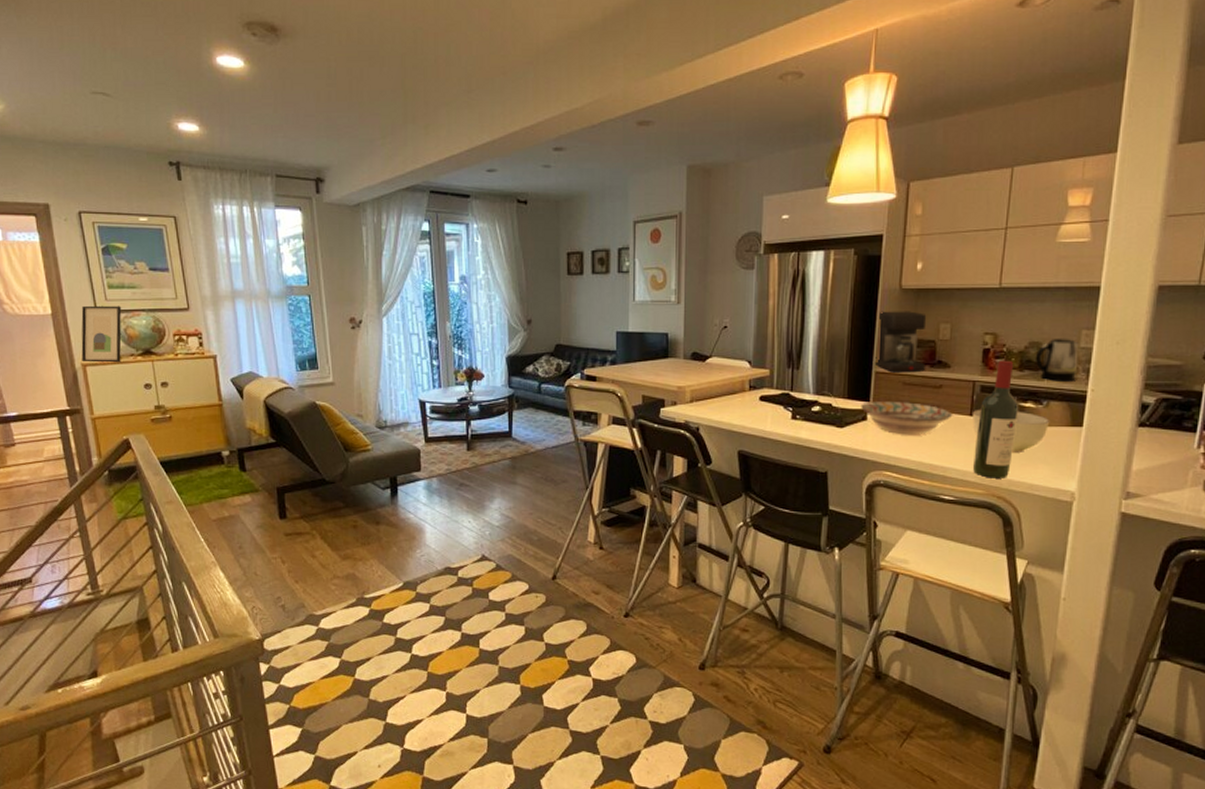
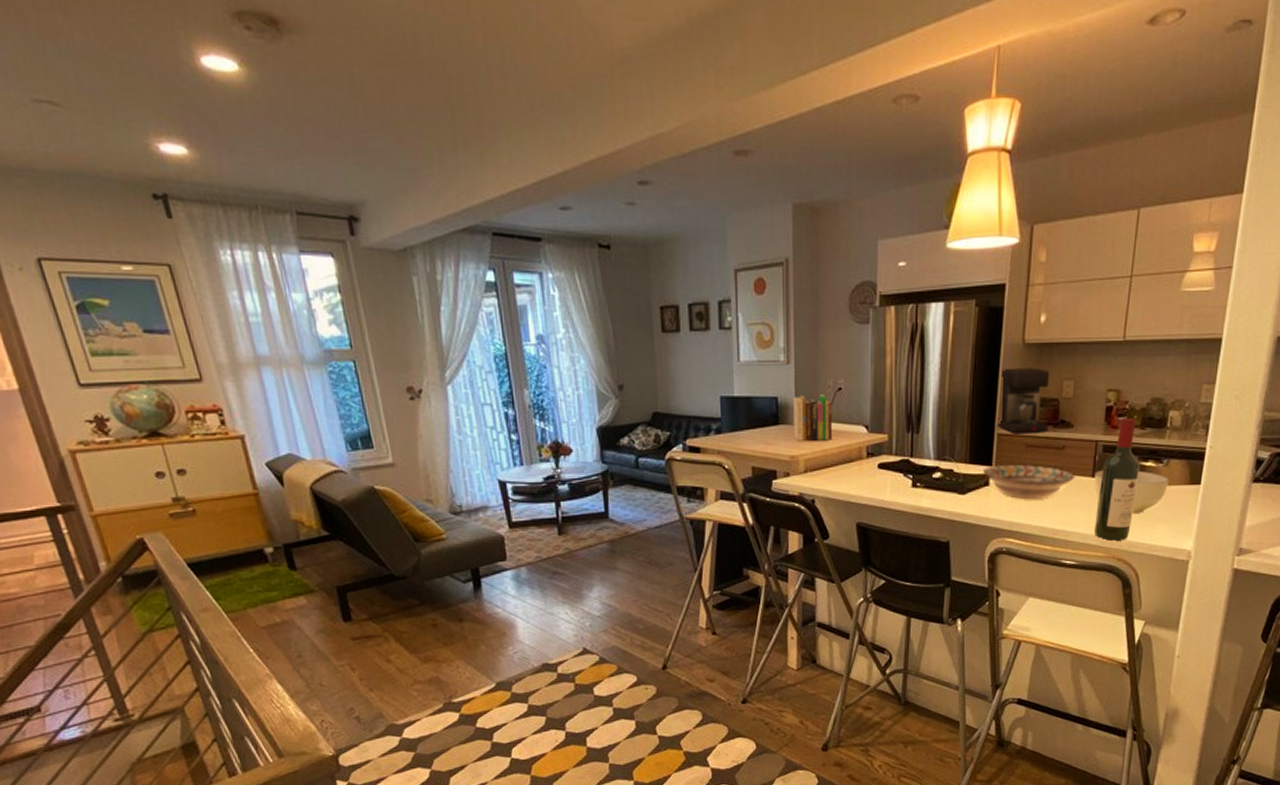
picture frame: present [81,305,122,363] -> none [59,377,121,449]
books: none [682,332,718,373] -> present [793,395,833,441]
kettle: present [1036,338,1079,382] -> none [1157,393,1200,439]

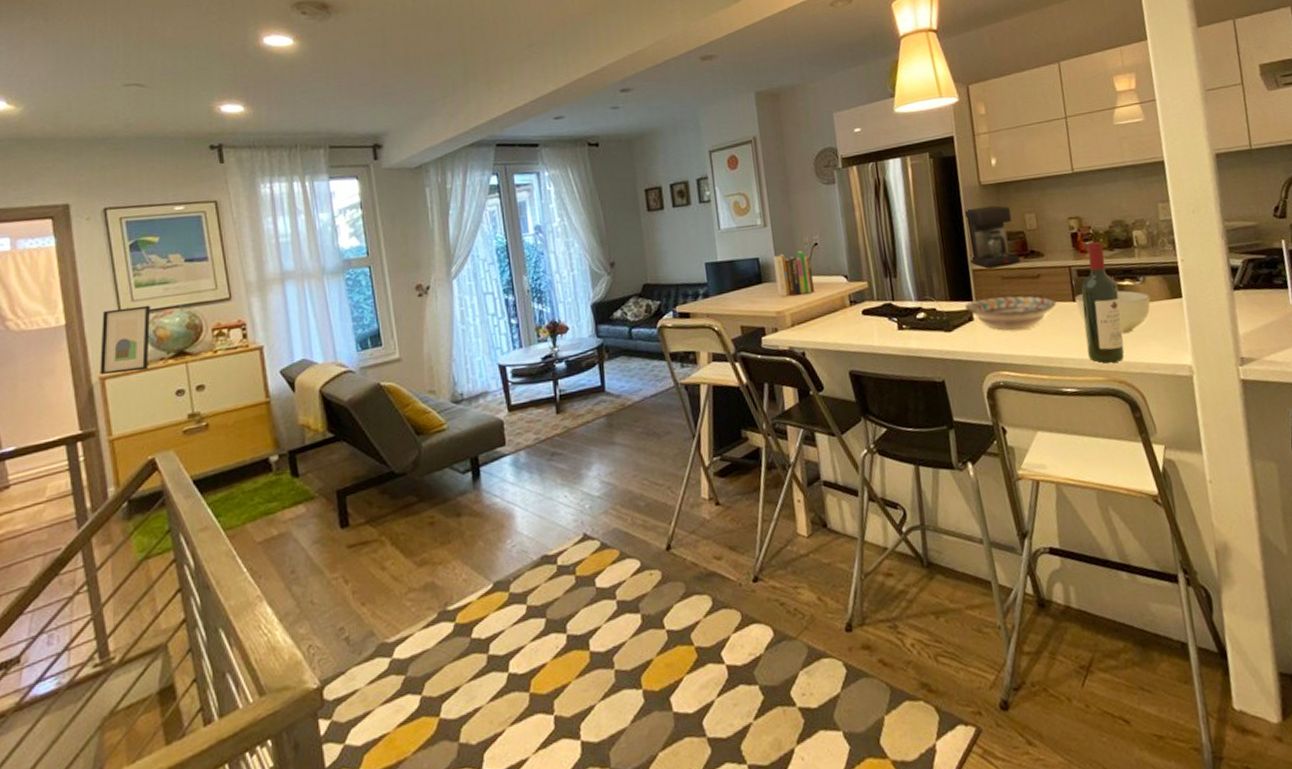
picture frame: none [59,377,121,449] -> present [100,305,151,376]

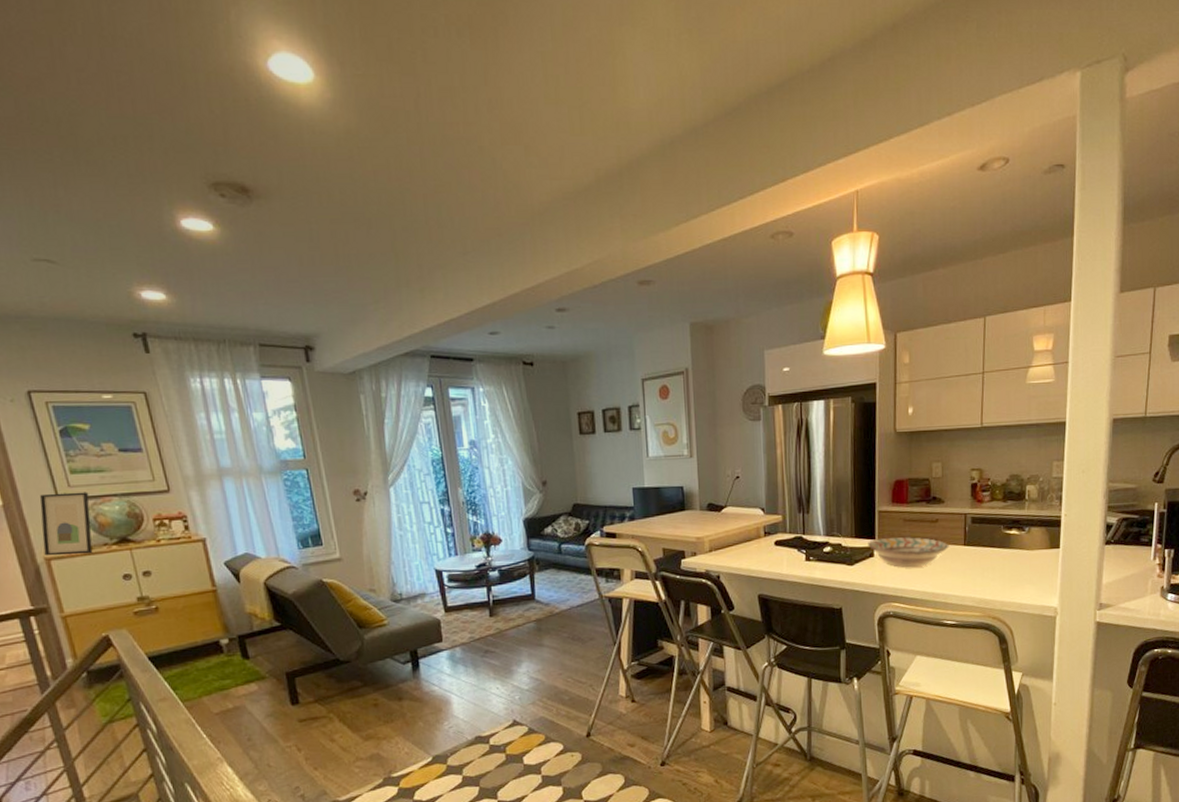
books: present [773,251,815,297] -> none [697,483,734,524]
coffee maker: present [964,205,1020,268] -> none [877,452,922,511]
bowl: present [1074,290,1151,333] -> none [965,538,1033,576]
wine bottle: present [1080,241,1125,363] -> none [969,492,1006,601]

